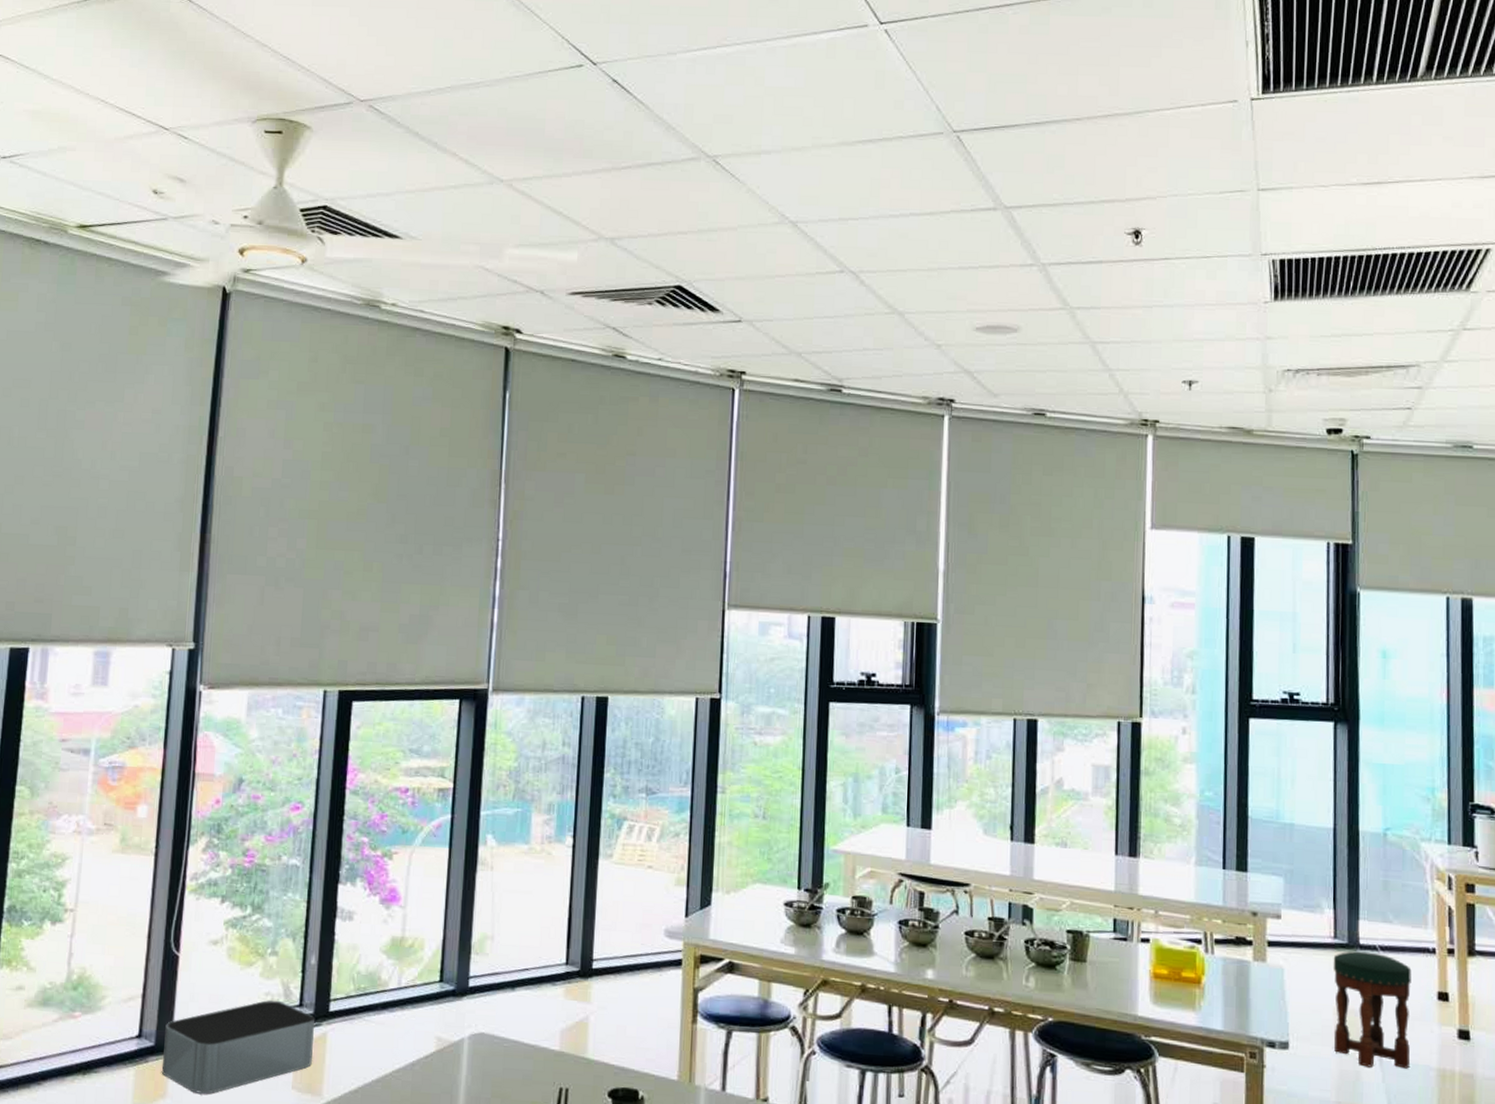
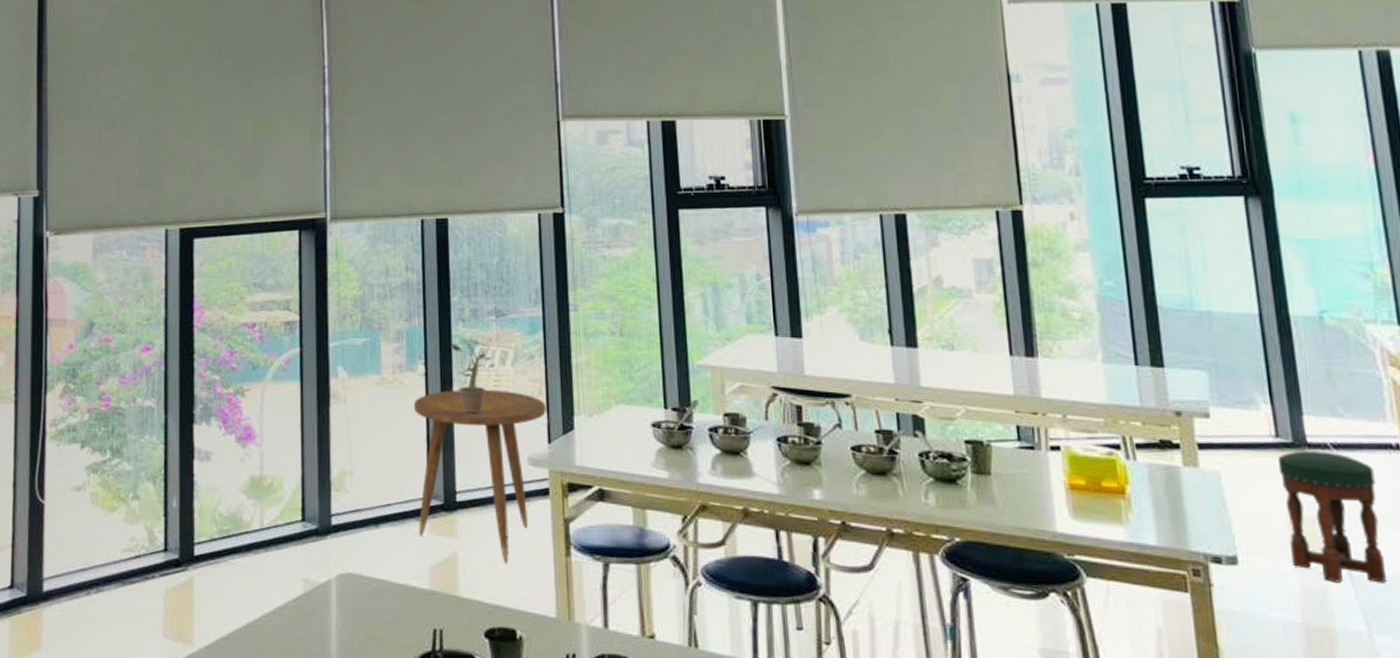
storage bin: present [161,1000,316,1094] -> none [35,546,181,644]
side table: none [553,862,686,1029] -> present [413,389,546,564]
potted plant: none [599,815,641,885] -> present [450,338,495,413]

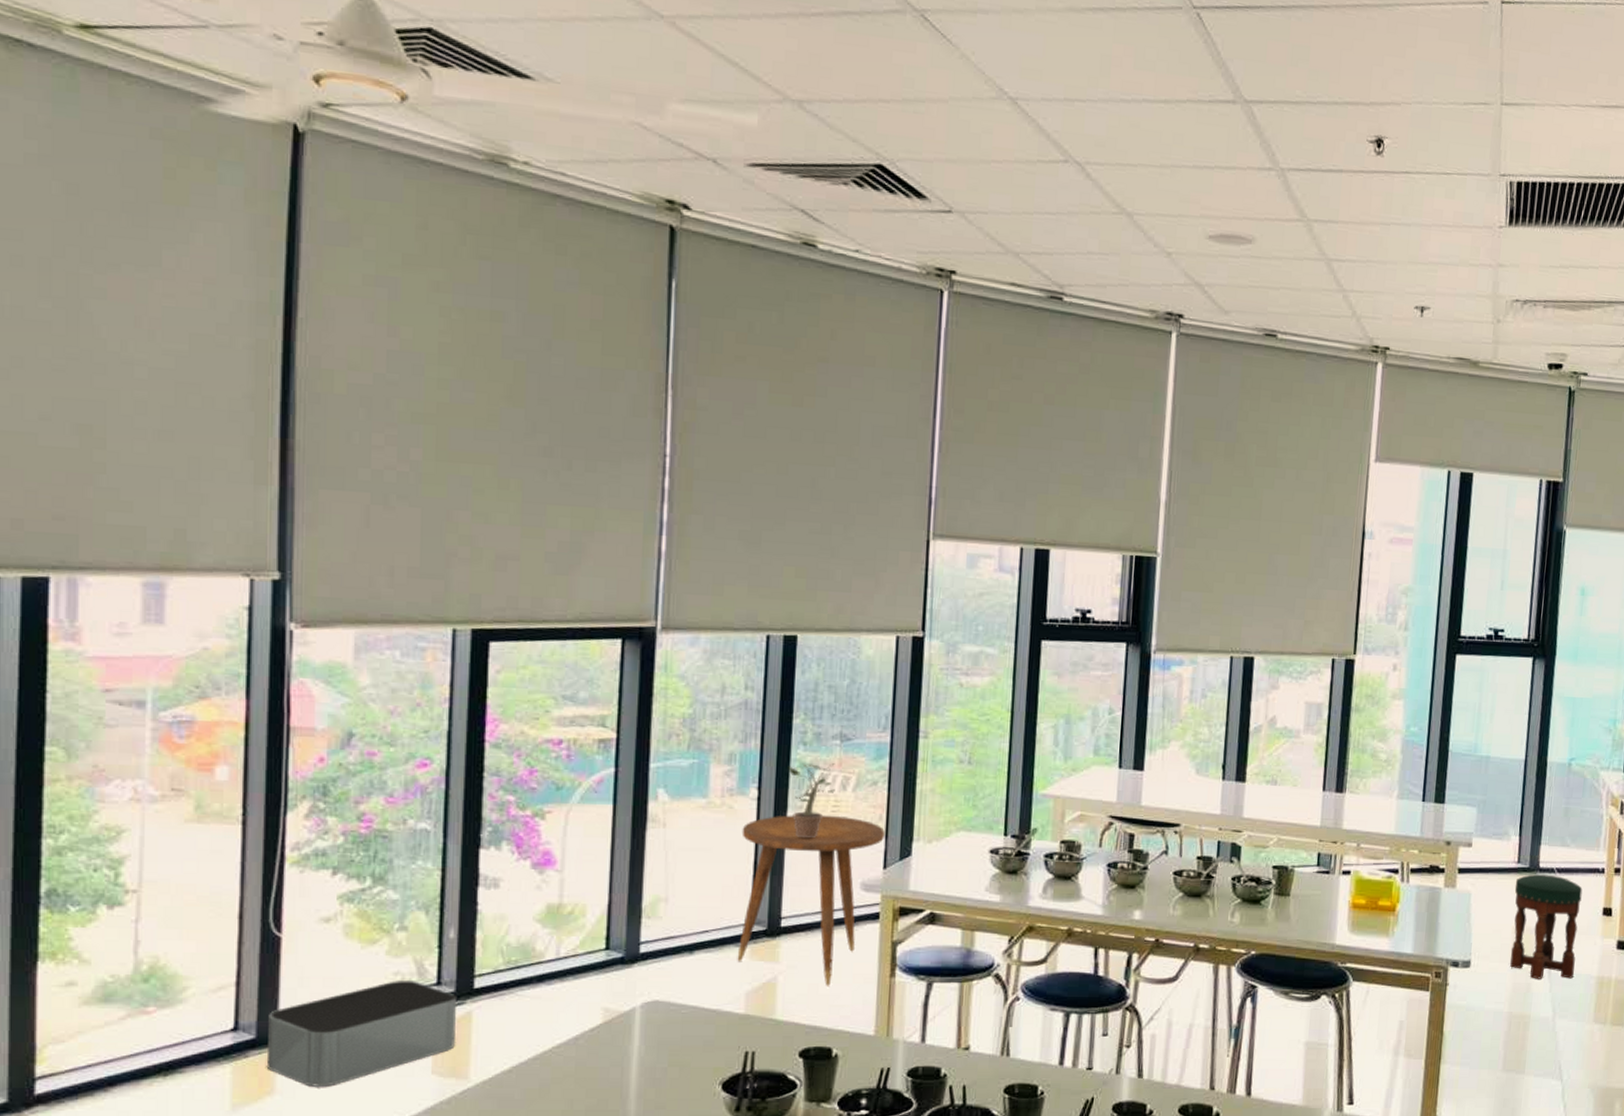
storage bin: none [35,546,181,644] -> present [266,981,458,1087]

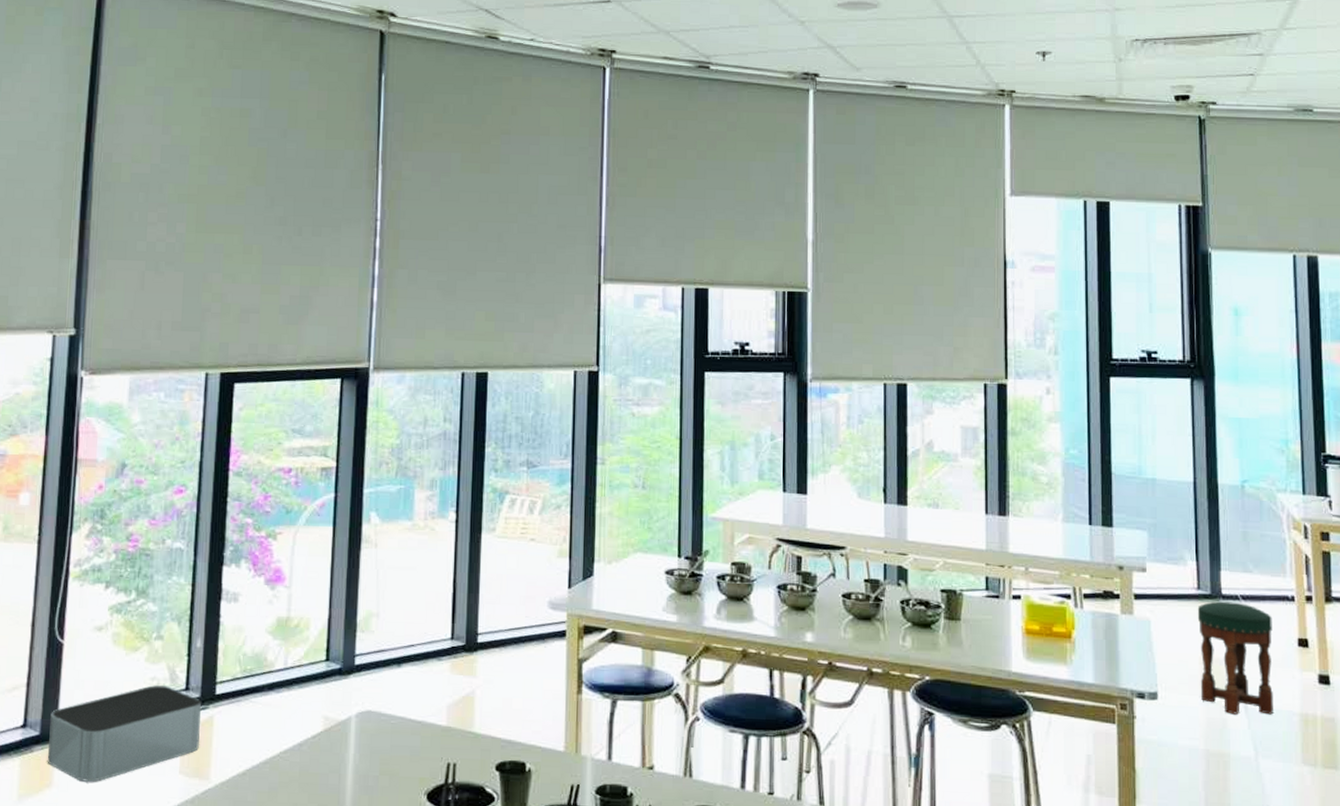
side table: present [737,815,885,986] -> none [439,536,568,701]
potted plant: present [788,763,835,839] -> none [482,488,523,559]

